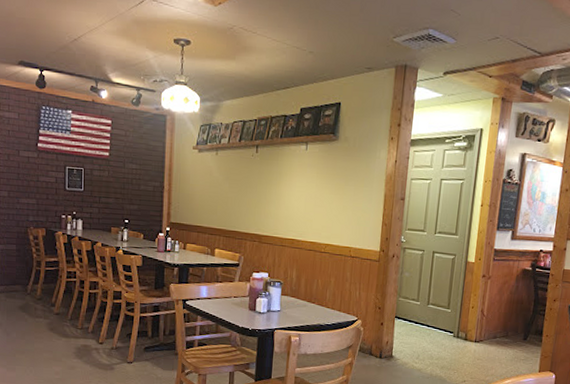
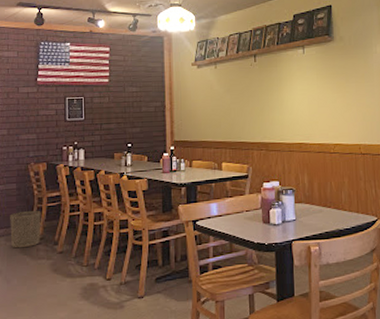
waste bin: none [10,271,39,306] -> present [10,210,41,249]

